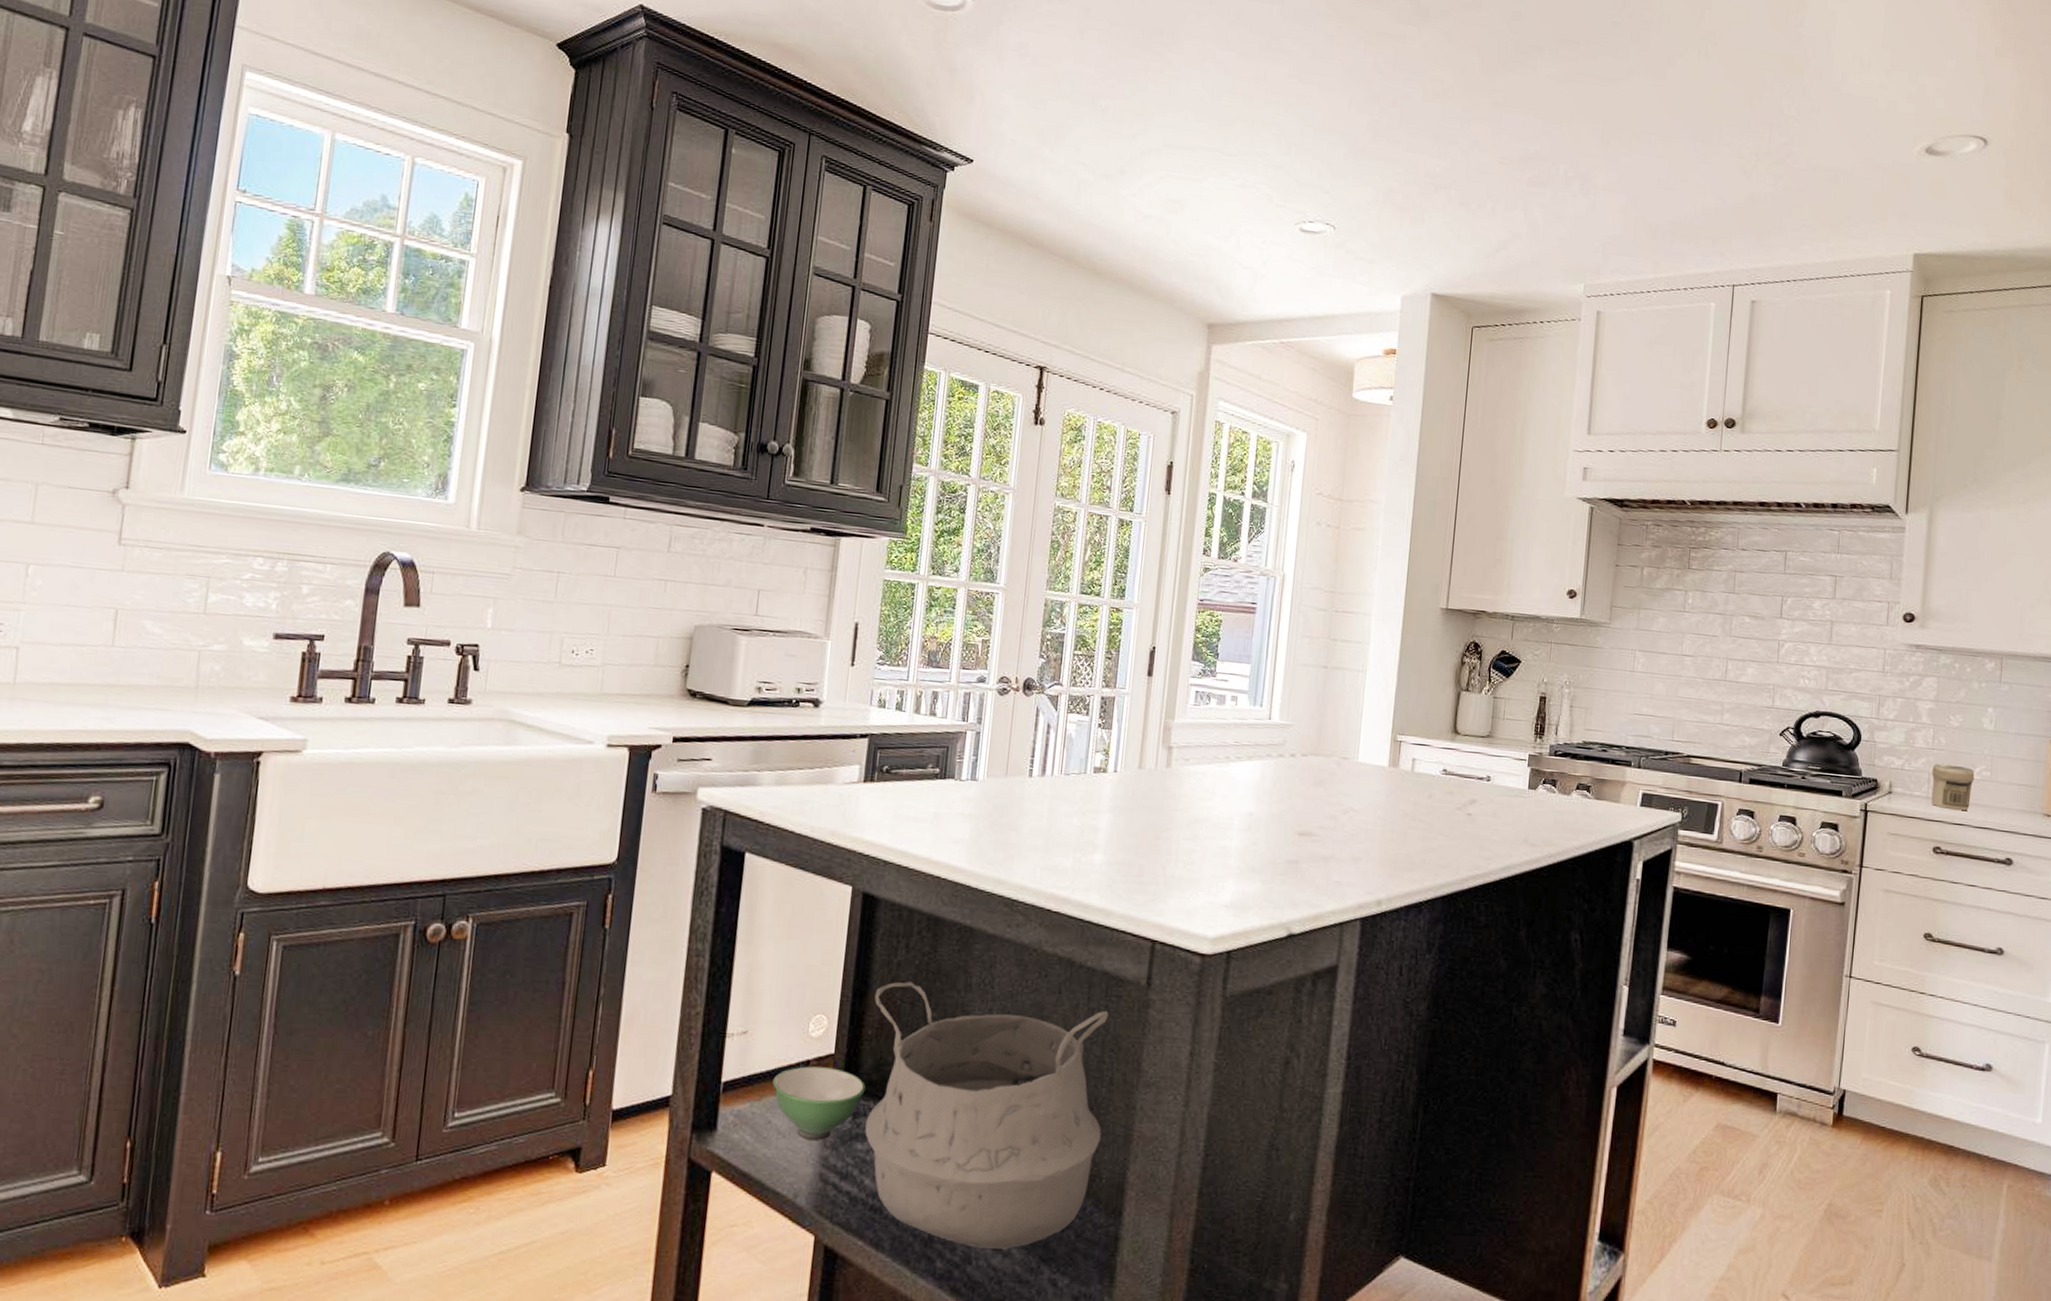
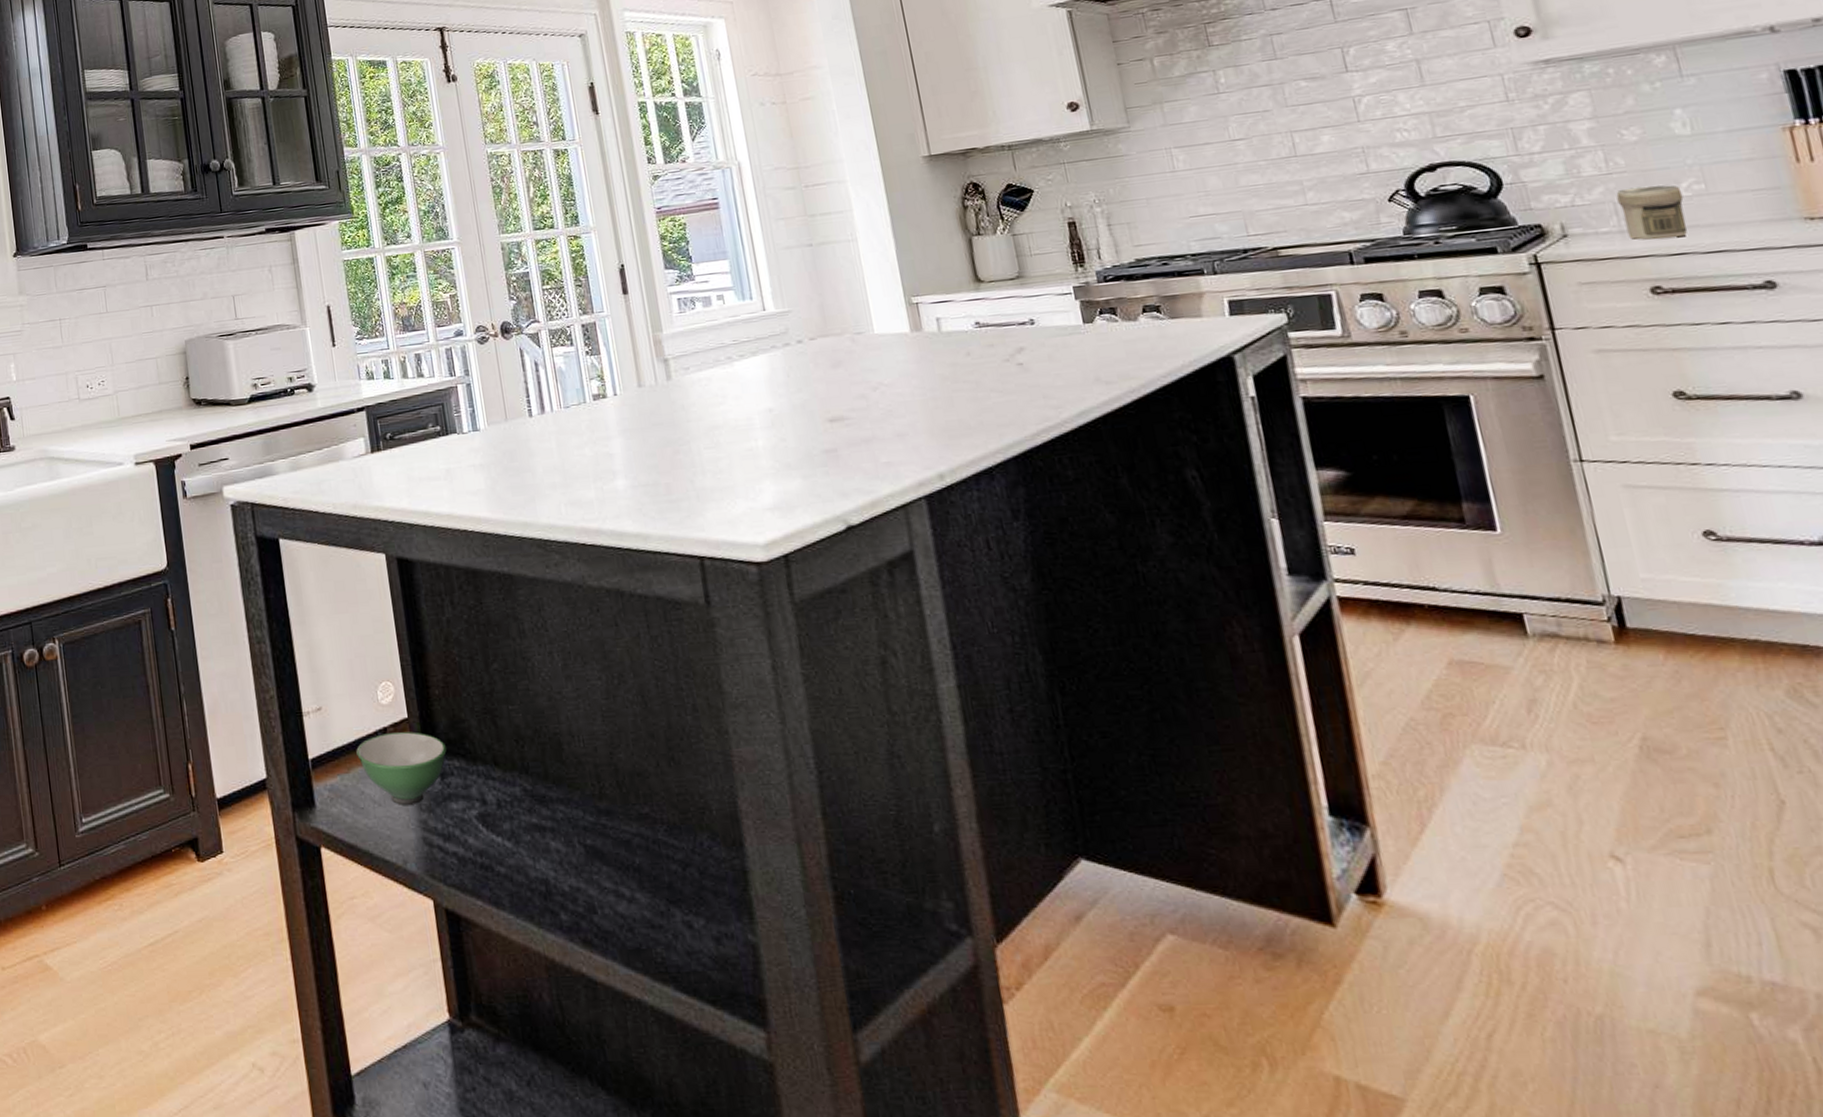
woven basket: present [865,981,1109,1249] -> none [432,637,700,896]

